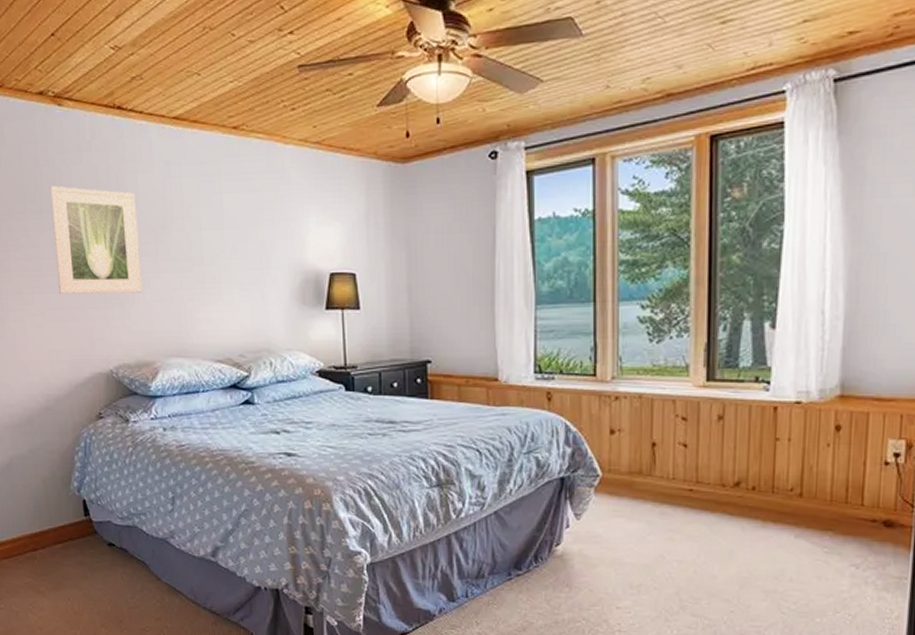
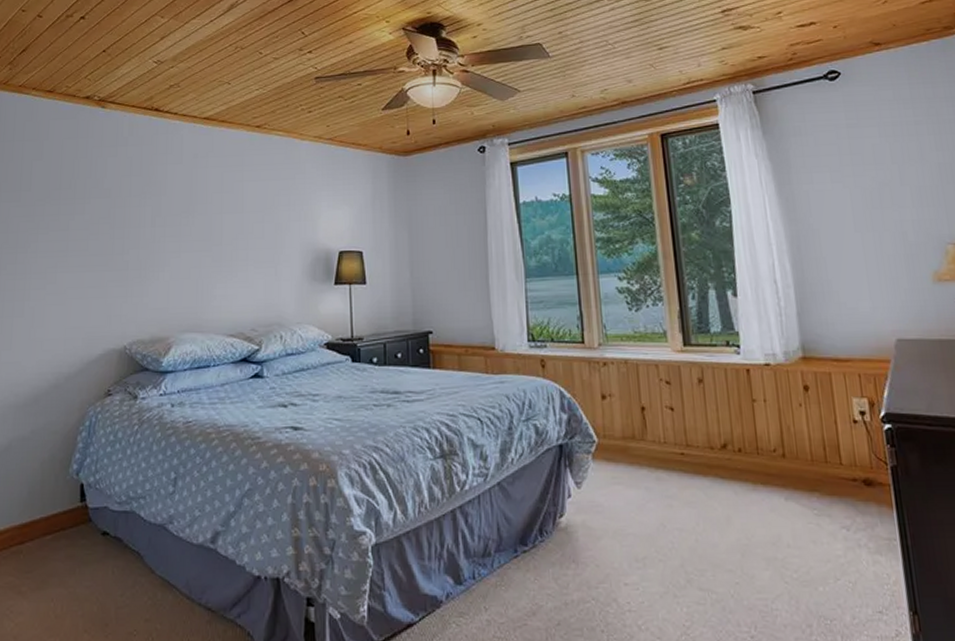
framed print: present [49,185,142,295] -> none [82,175,164,274]

